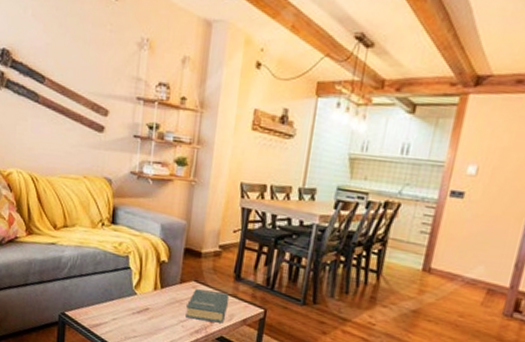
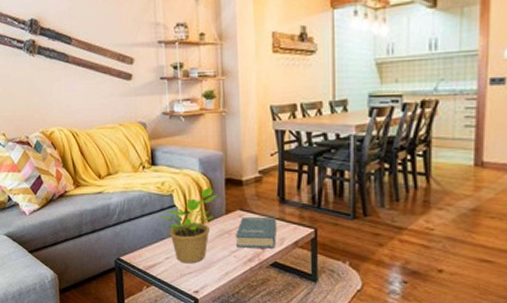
potted plant: none [112,254,176,328] -> present [160,187,219,264]

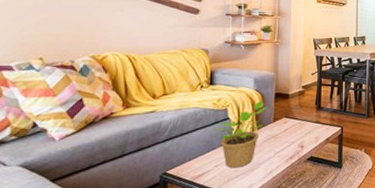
hardback book: present [236,217,277,249] -> none [281,122,313,149]

